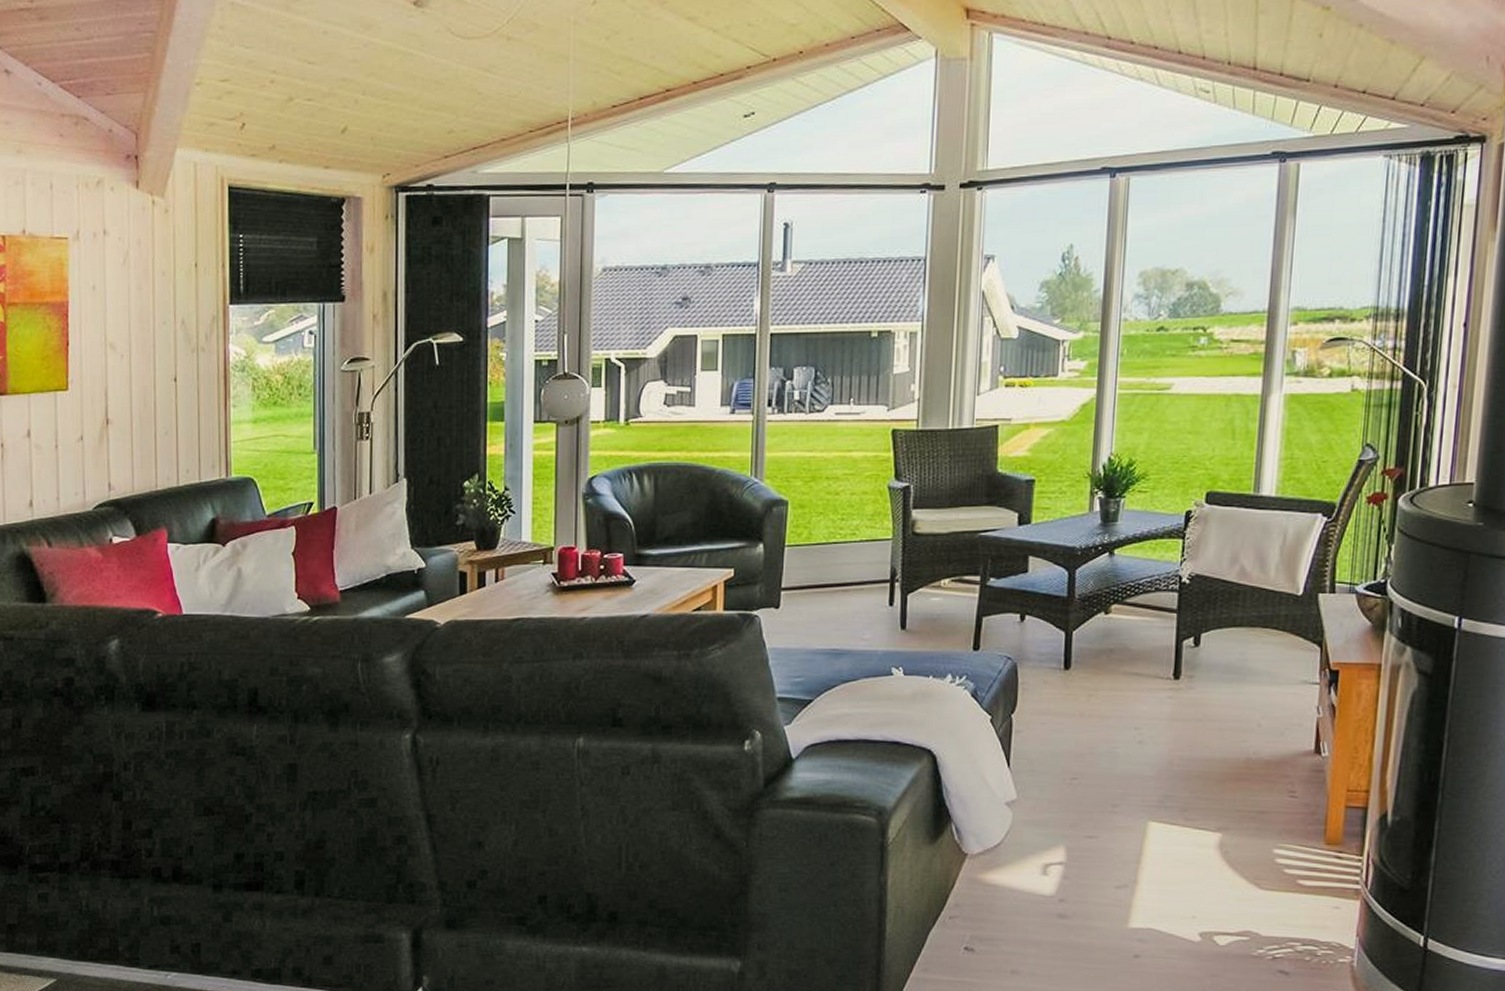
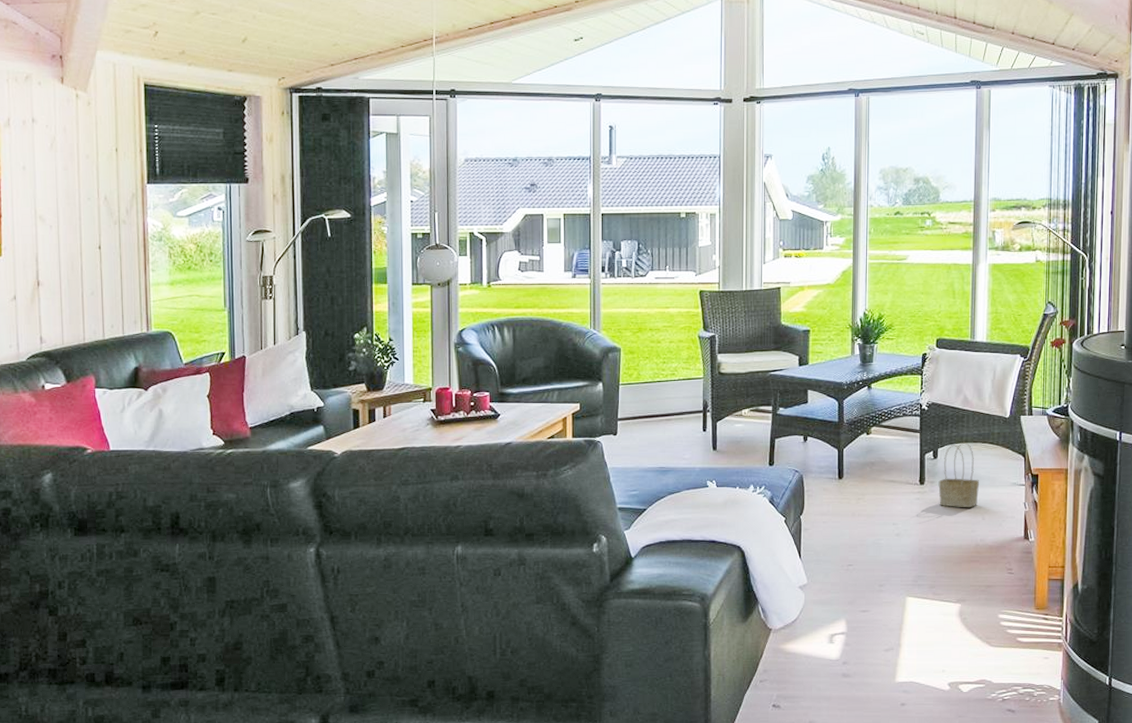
basket: none [1198,625,1257,711] -> present [938,442,980,508]

